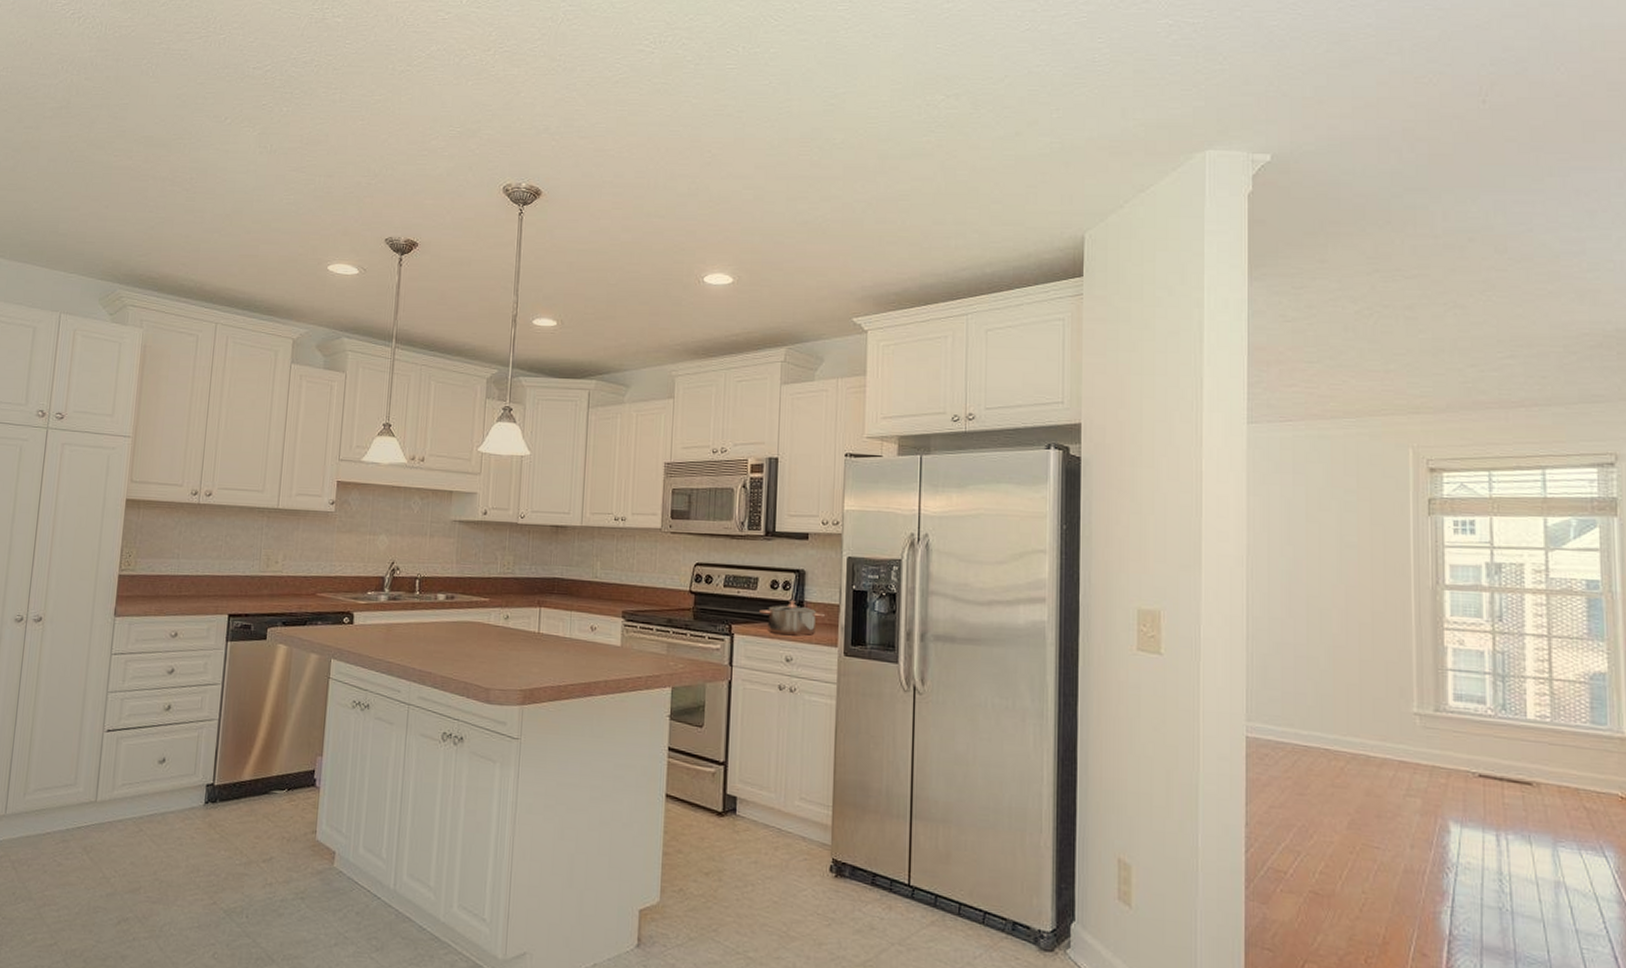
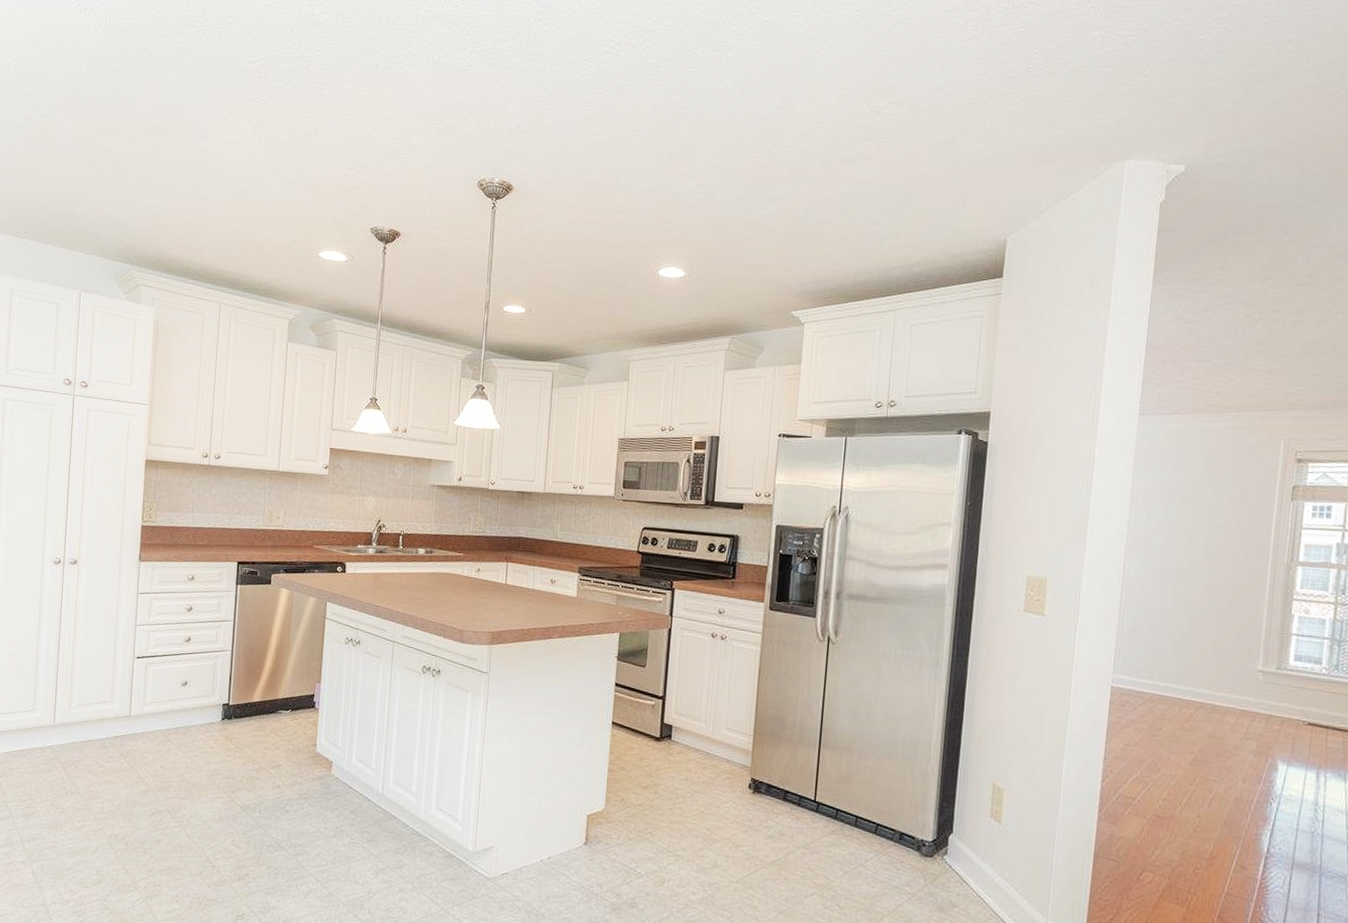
cooking pot: present [759,599,826,637] -> none [697,561,755,593]

